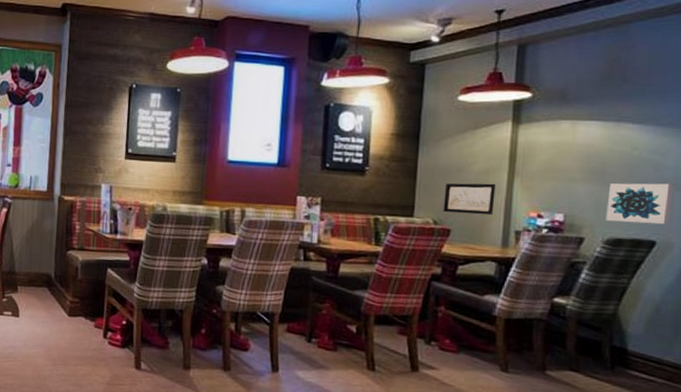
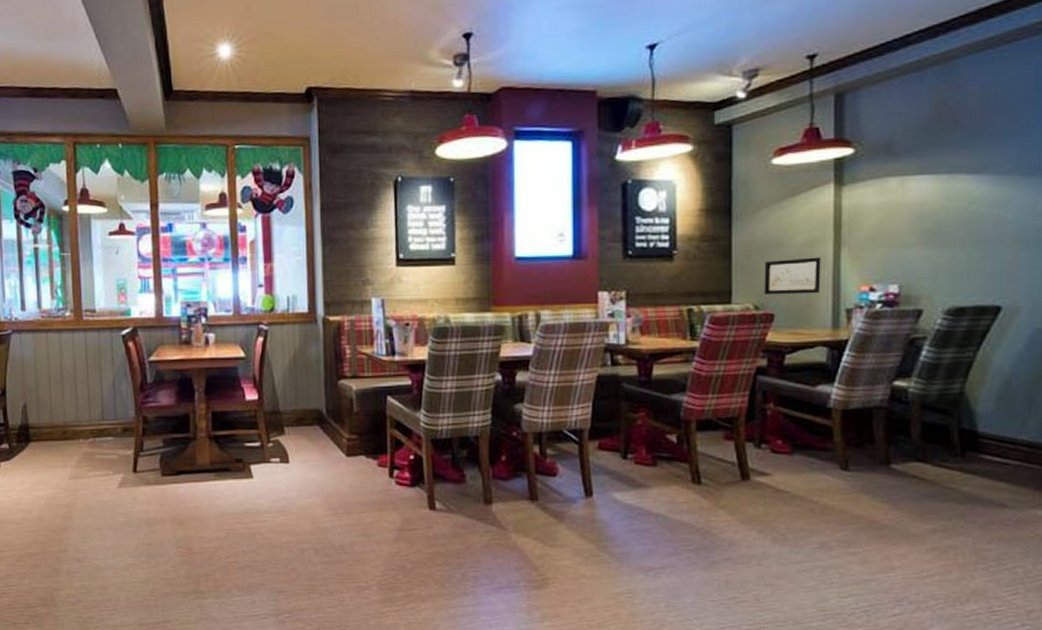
wall art: present [606,183,673,225] -> none [945,239,1016,289]

